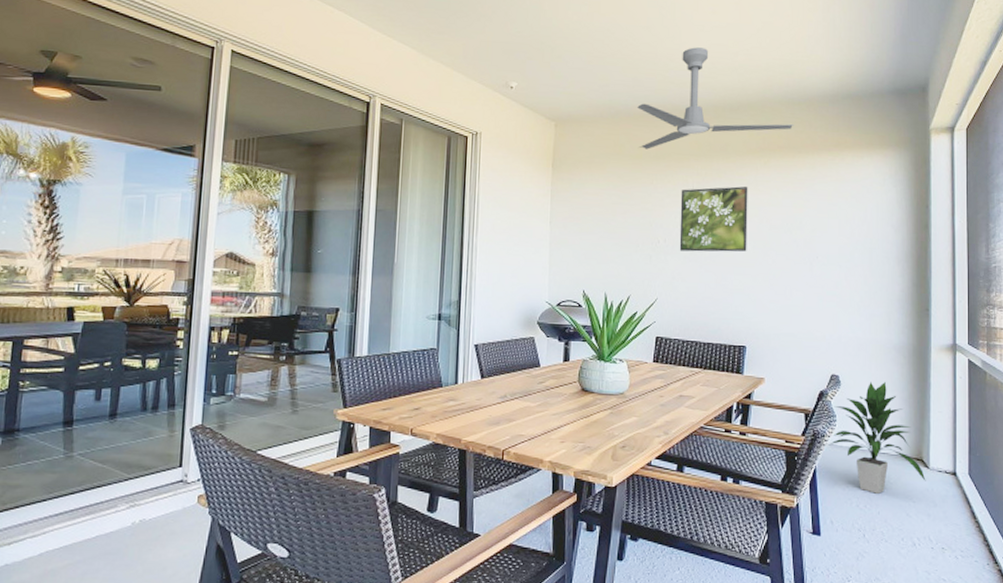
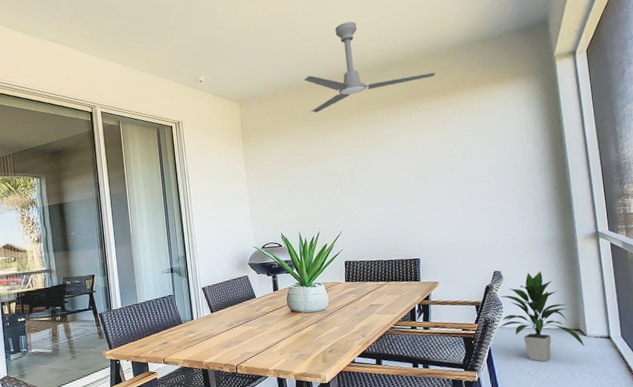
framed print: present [679,186,748,252] -> none [349,130,411,190]

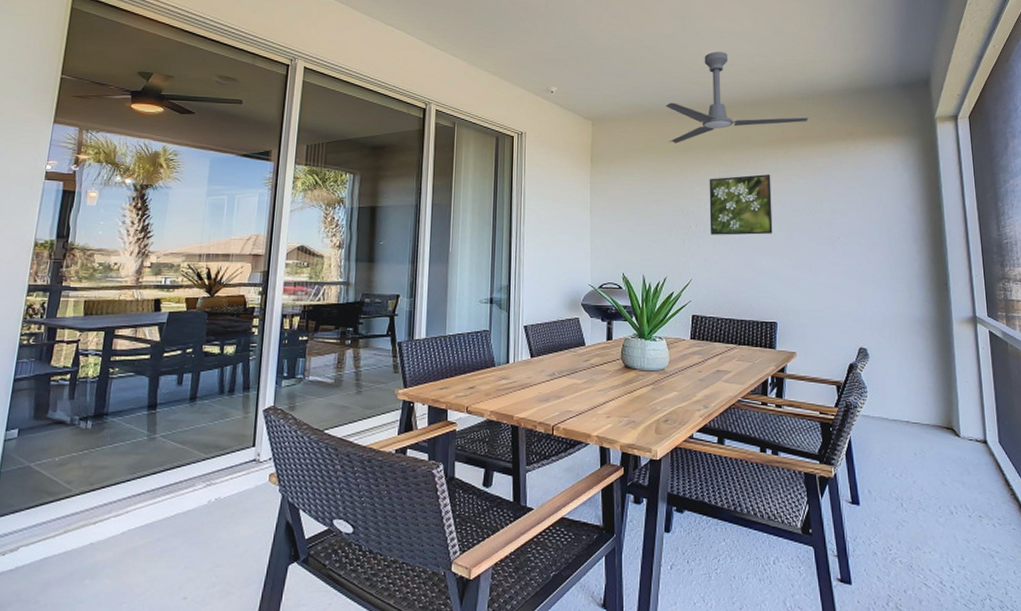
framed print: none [349,130,411,190] -> present [709,174,773,235]
indoor plant: present [498,270,585,362] -> none [861,353,958,463]

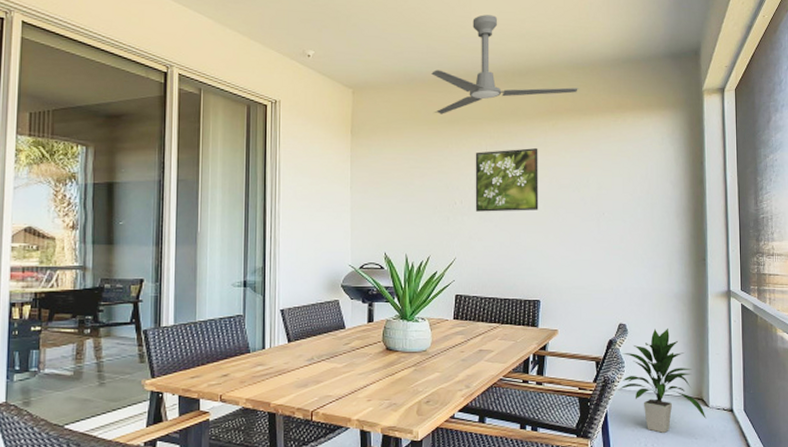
indoor plant: none [861,353,958,463] -> present [618,327,706,433]

